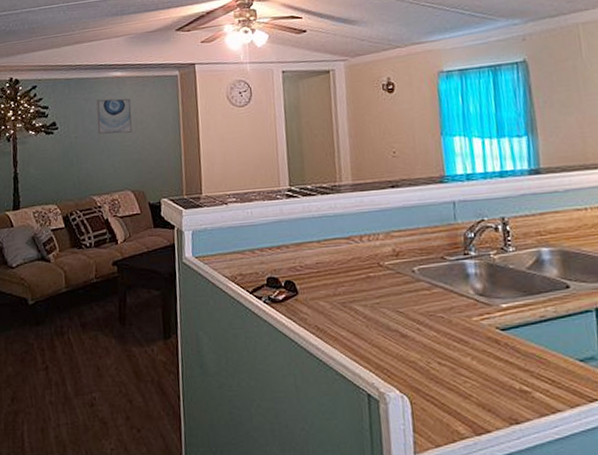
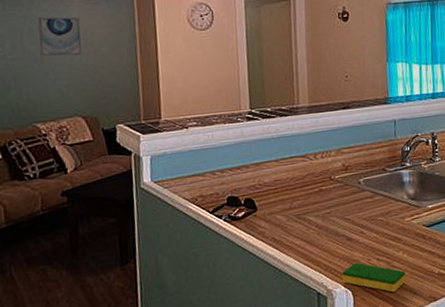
dish sponge: none [396,364,478,406] -> present [342,262,407,292]

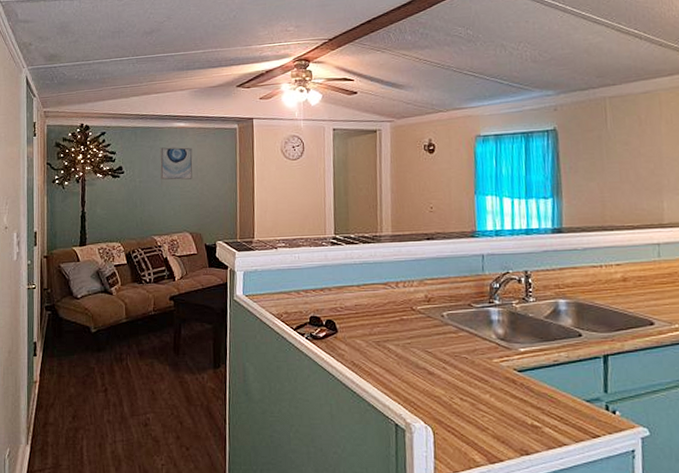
dish sponge: present [342,262,407,292] -> none [422,399,494,437]

